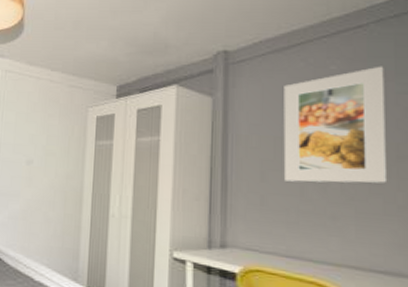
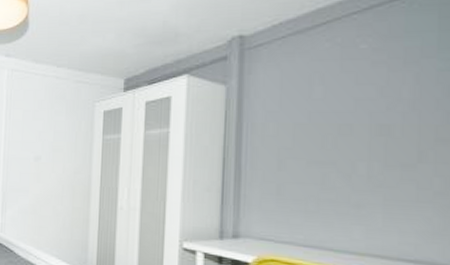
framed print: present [283,66,388,184] -> none [303,41,425,170]

